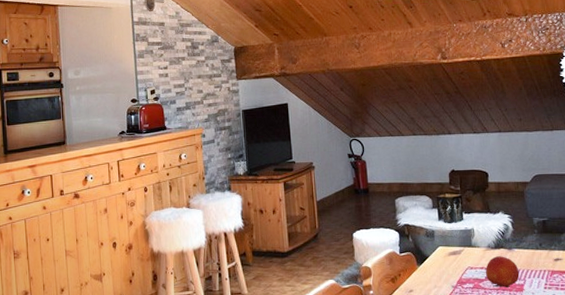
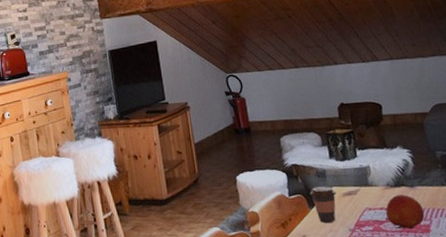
coffee cup: none [418,245,442,279] -> present [309,186,336,223]

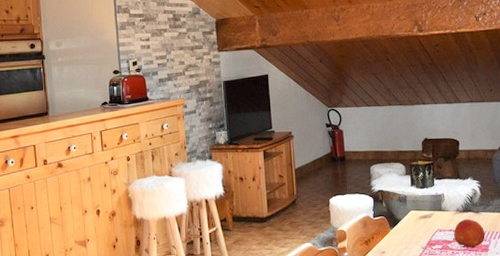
coffee cup: present [309,186,336,223] -> none [391,210,414,241]

